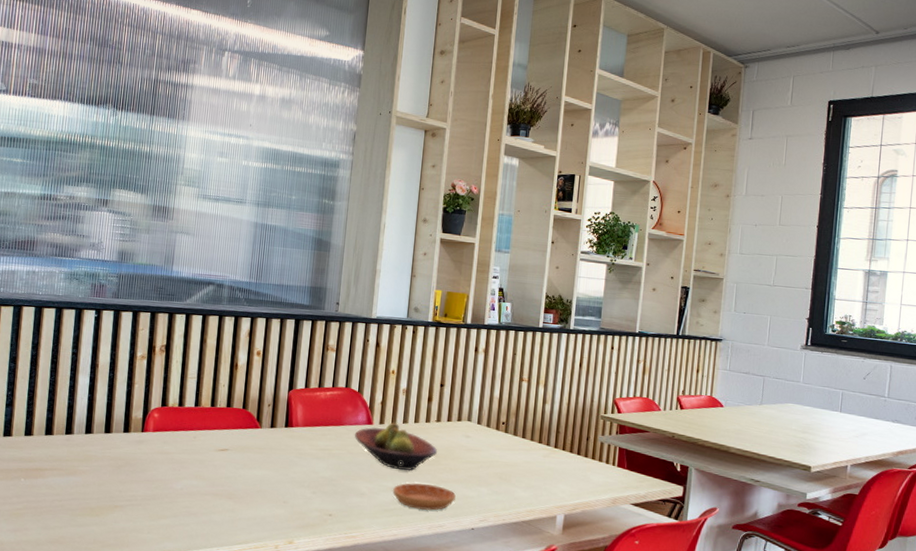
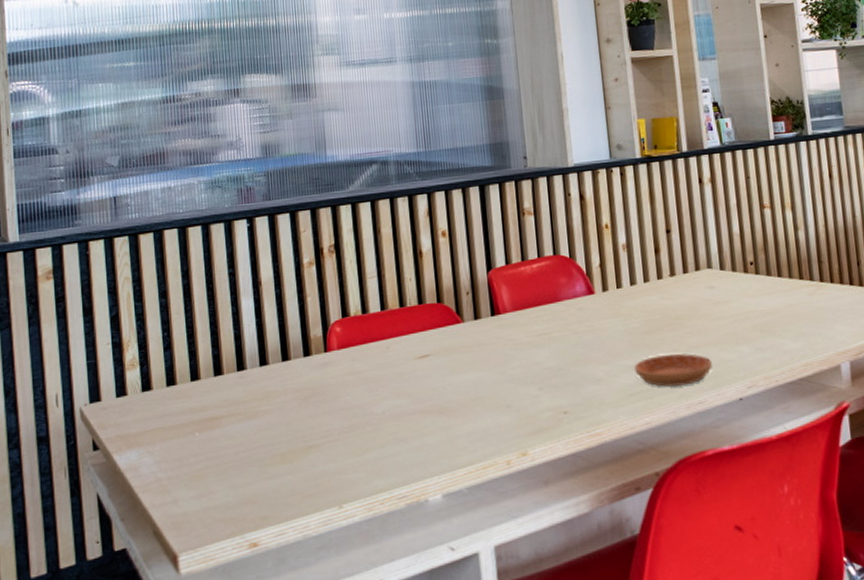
fruit bowl: present [354,422,438,471] -> none [574,285,679,343]

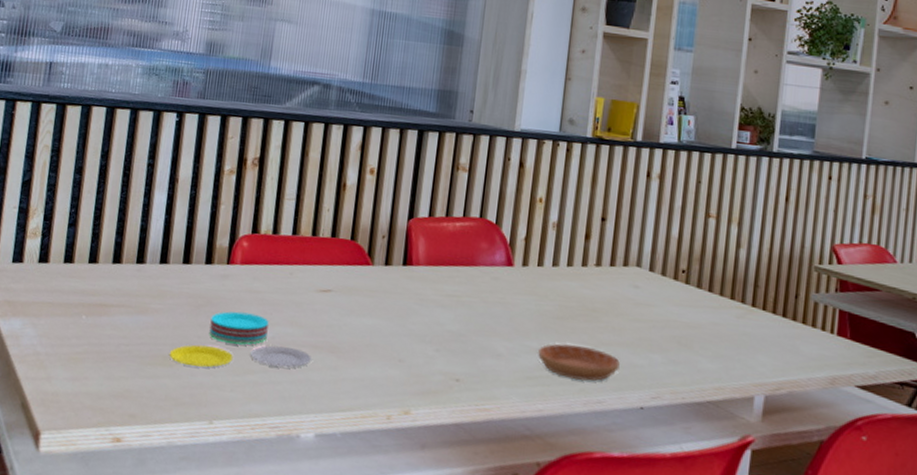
plate: none [287,393,424,457] -> present [169,311,311,368]

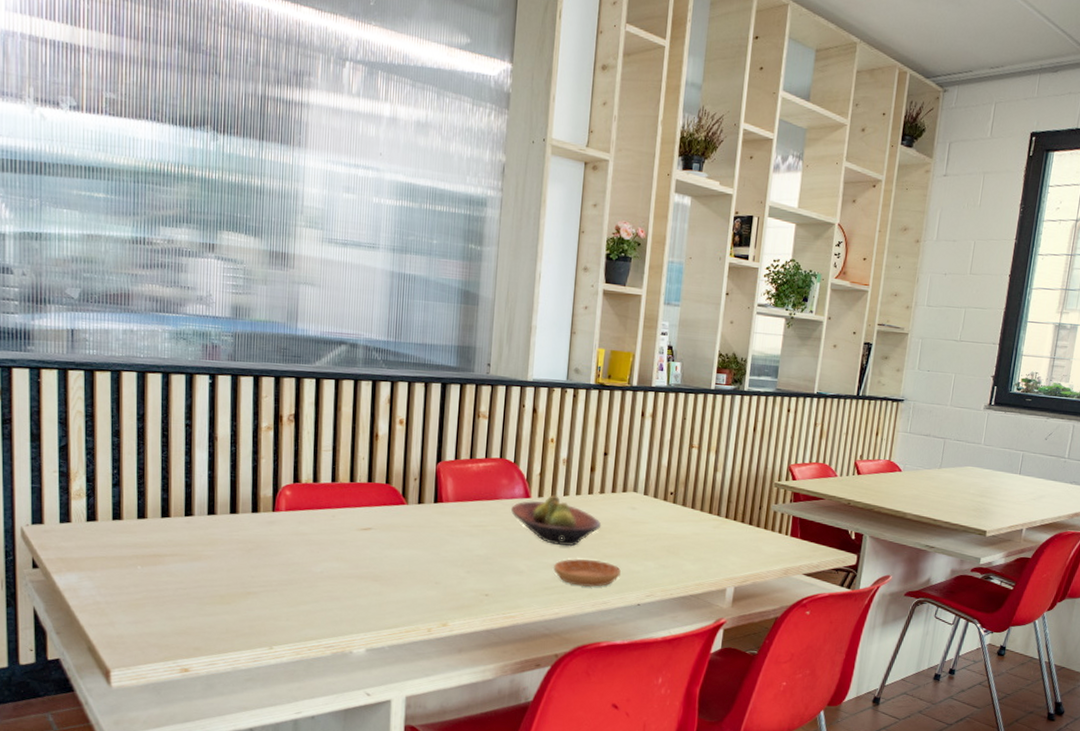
plate: present [169,311,311,368] -> none [226,552,357,602]
fruit bowl: none [489,264,597,329] -> present [510,494,602,547]

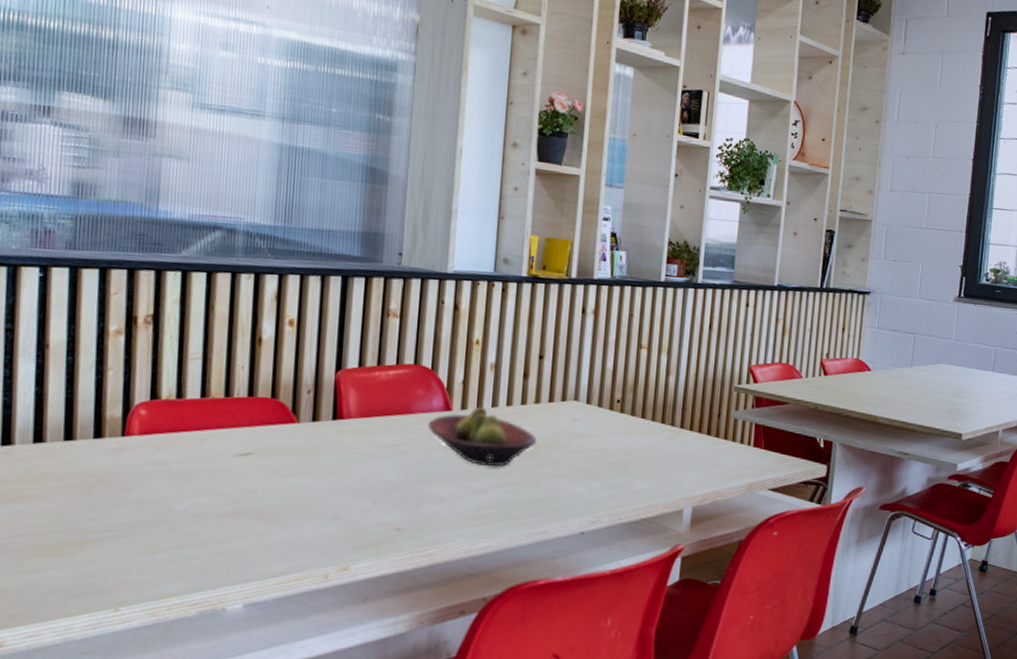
saucer: present [554,559,621,587] -> none [480,482,561,515]

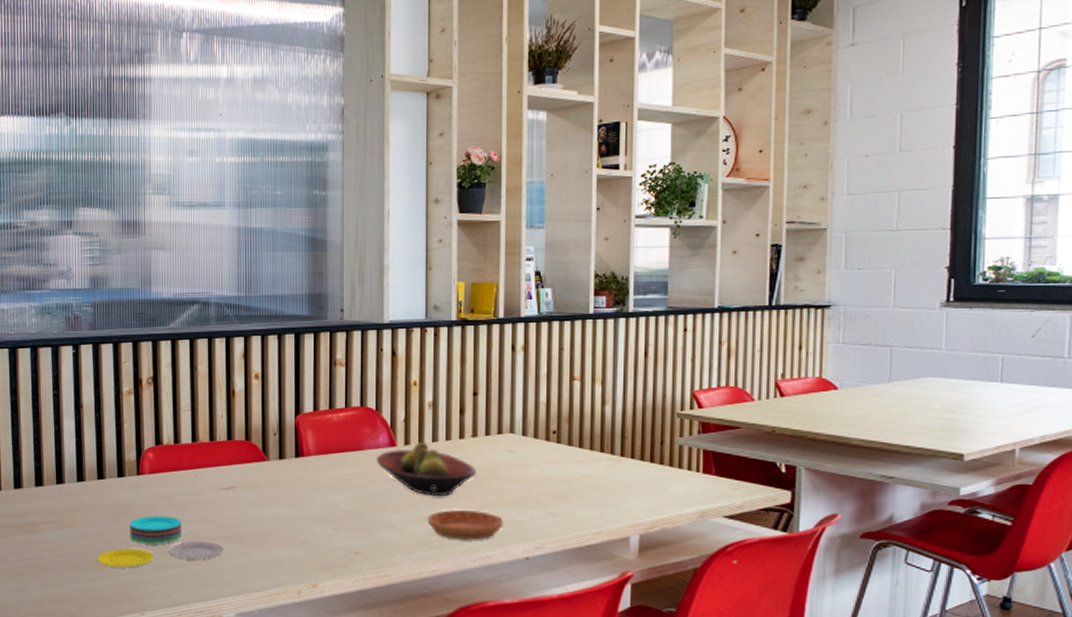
plate: none [55,487,233,552] -> present [97,515,223,567]
saucer: none [480,482,561,515] -> present [428,510,503,541]

